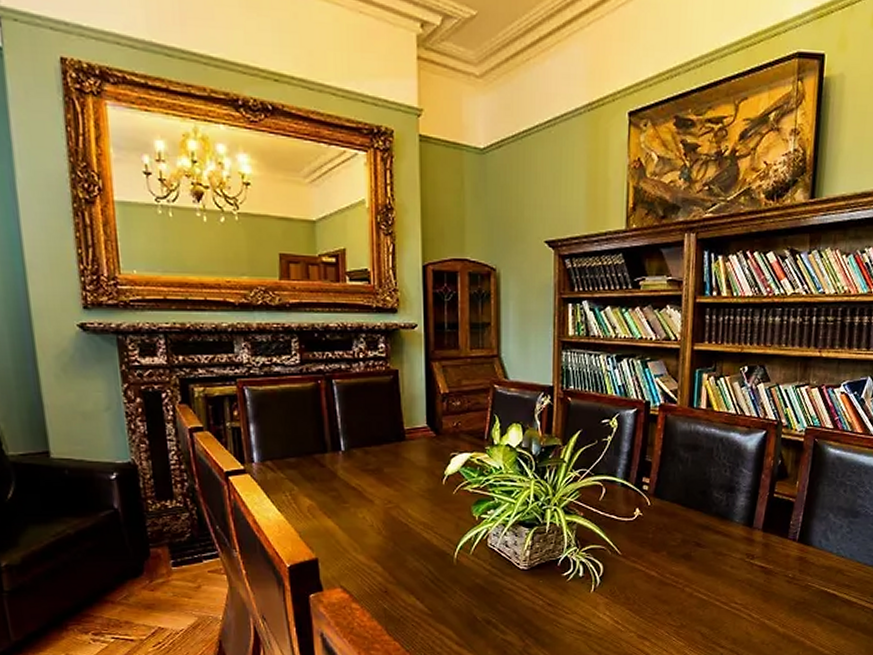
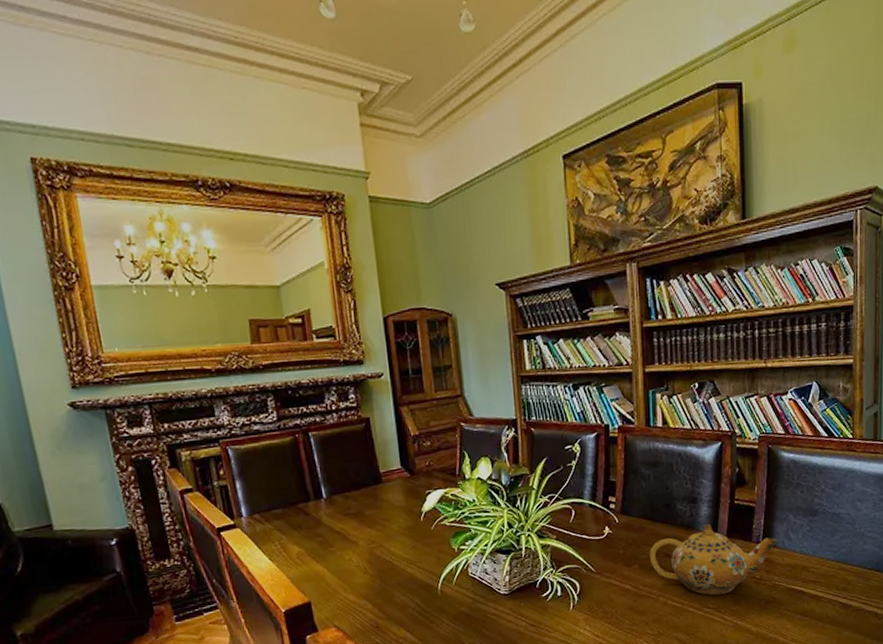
teapot: none [679,515,814,591] -> present [649,523,777,596]

